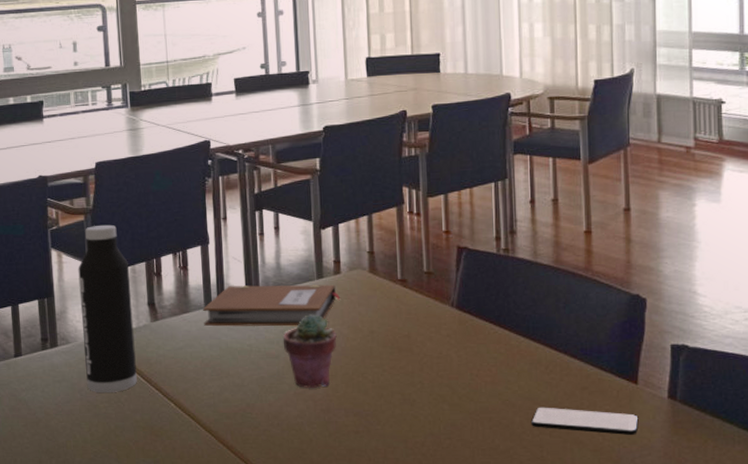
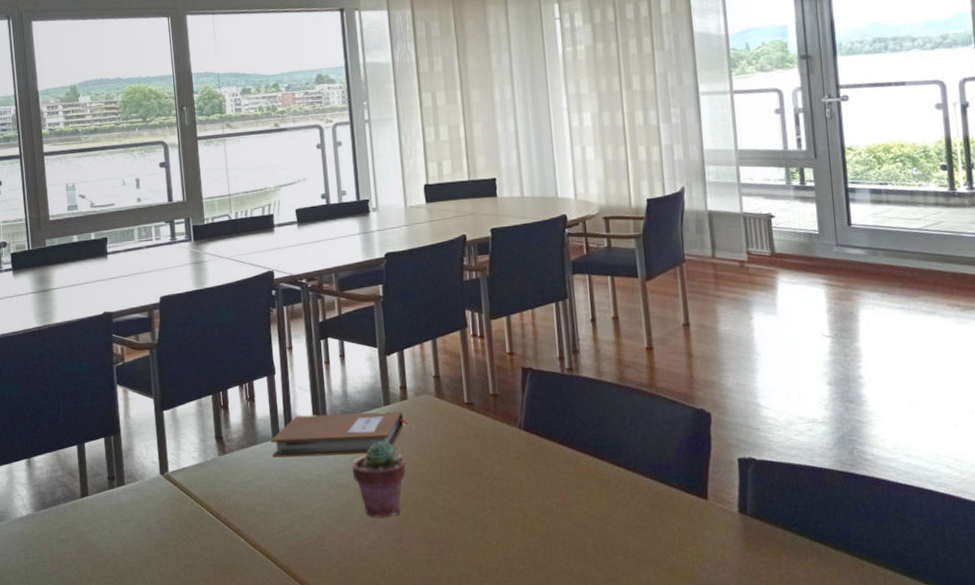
water bottle: present [78,224,137,393] -> none [144,358,206,531]
smartphone: present [531,407,639,435] -> none [604,526,711,552]

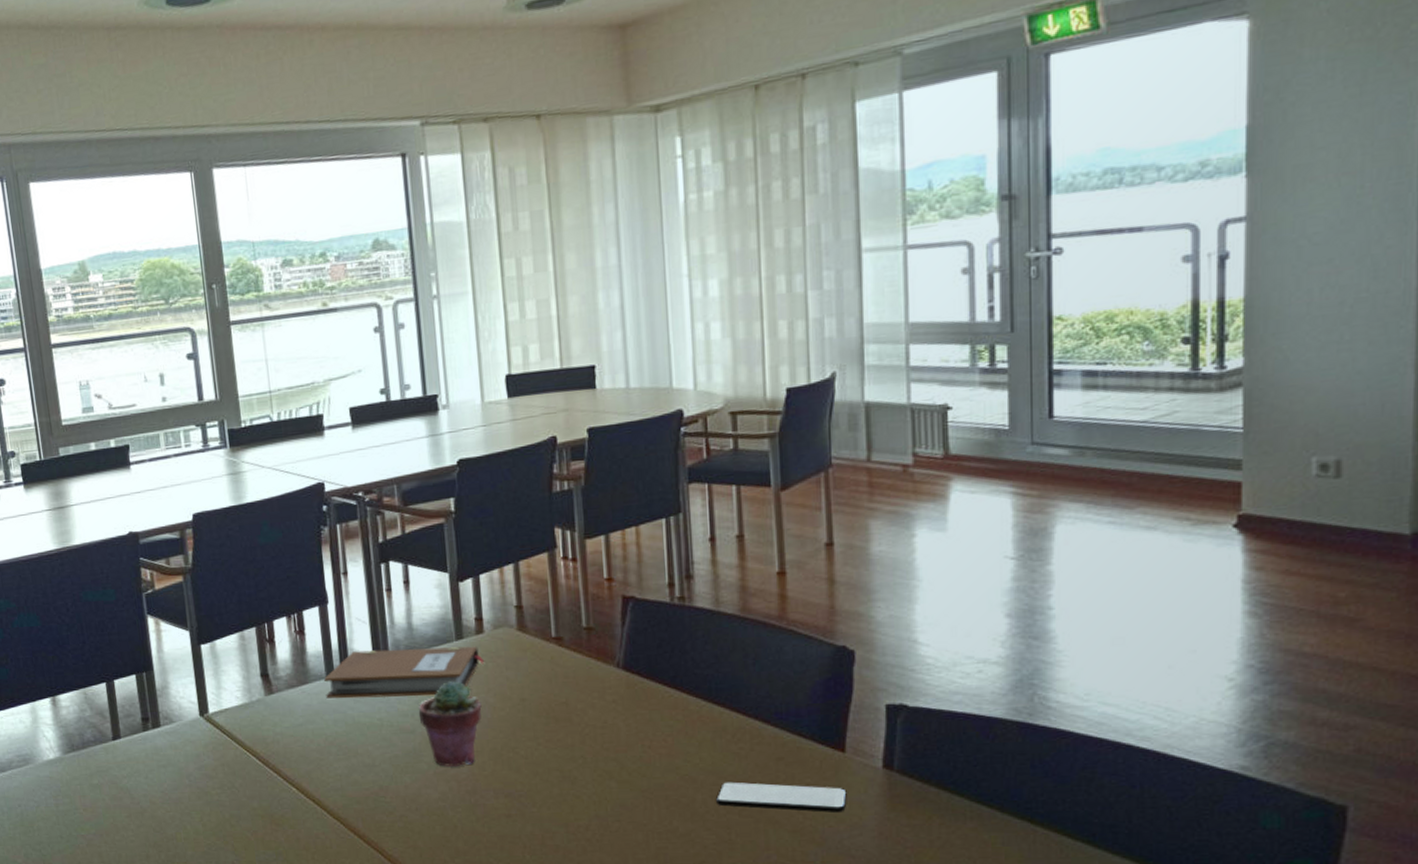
smartphone: none [604,526,711,552] -> present [716,781,847,812]

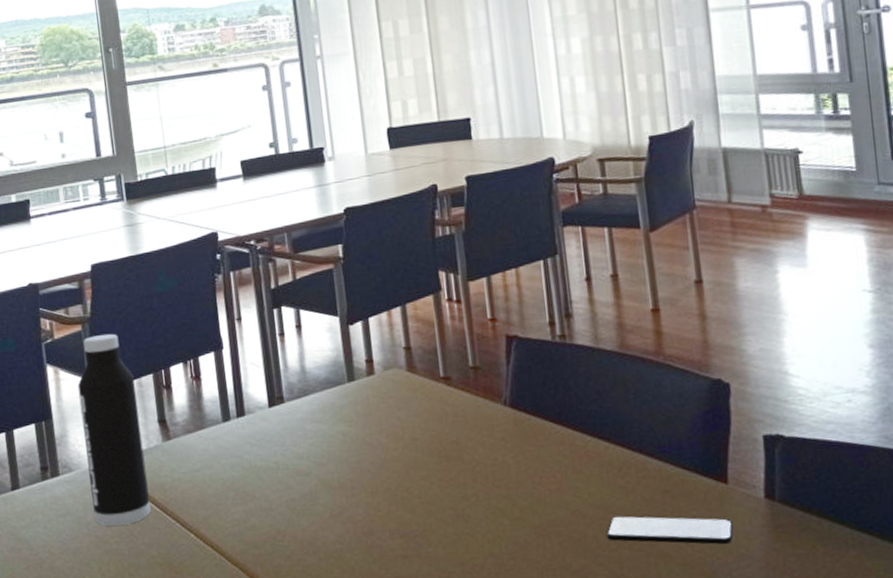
water bottle: none [179,585,253,778] -> present [77,333,151,527]
notebook: present [324,646,485,699] -> none [220,387,377,443]
potted succulent: present [418,681,482,767] -> none [313,423,375,508]

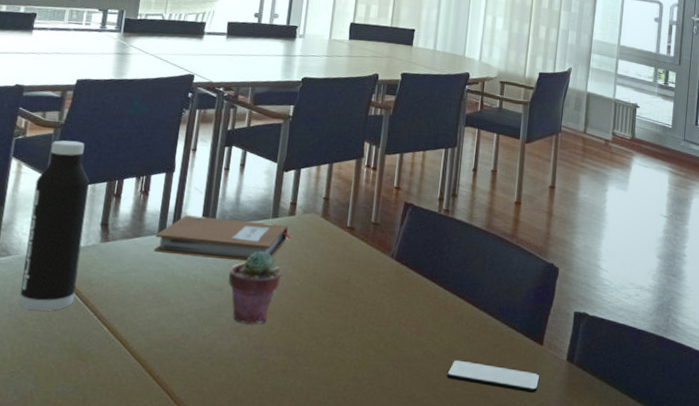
notebook: none [220,387,377,443] -> present [154,215,292,262]
potted succulent: none [313,423,375,508] -> present [229,251,282,324]

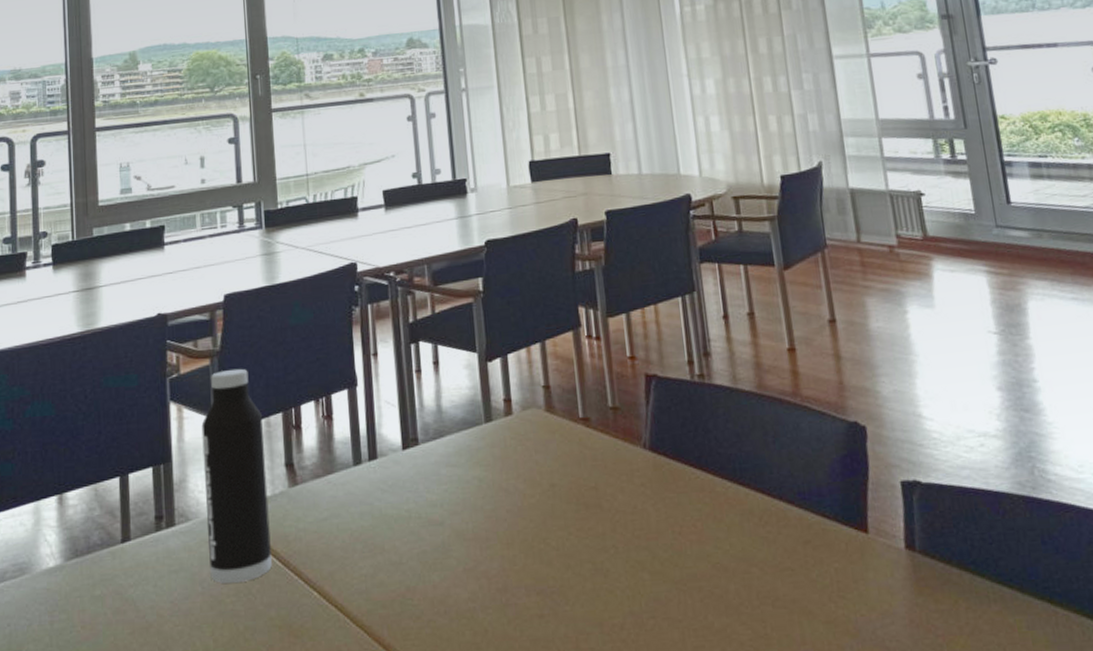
notebook: present [154,215,292,262] -> none [351,428,514,489]
potted succulent: present [229,251,282,324] -> none [447,467,512,562]
smartphone: present [447,360,540,393] -> none [749,569,875,600]

